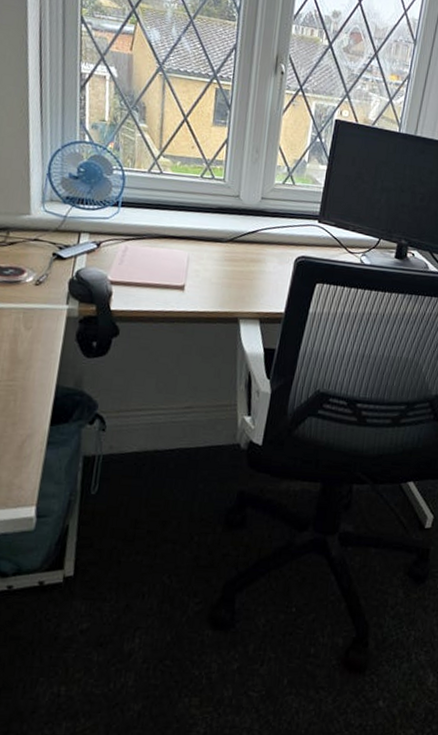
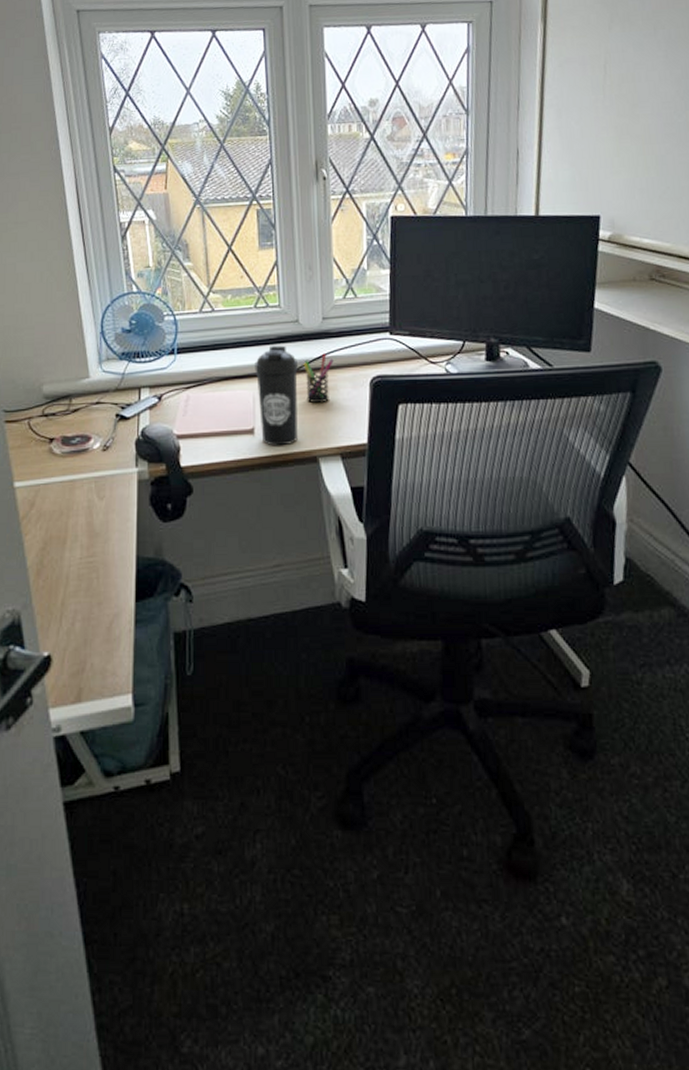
water bottle: none [191,214,233,305] -> present [255,345,298,446]
pen holder: none [236,229,266,272] -> present [303,353,334,403]

